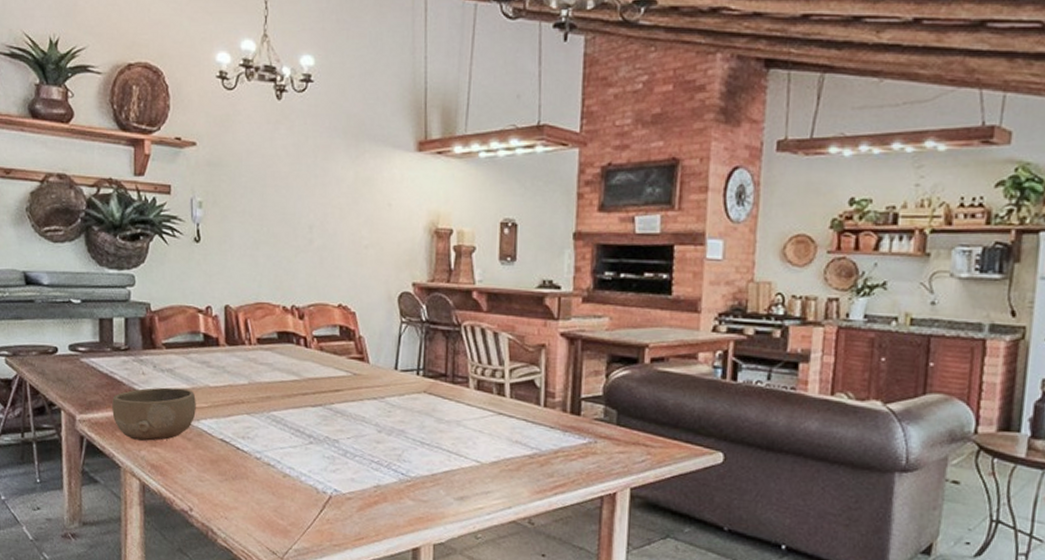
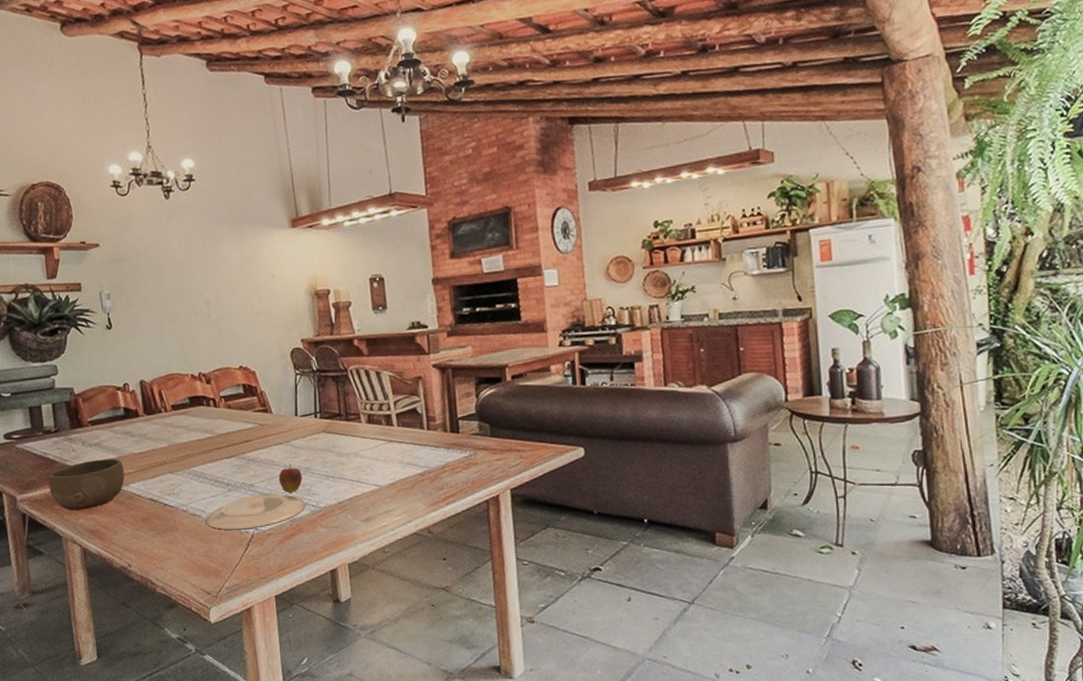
plate: none [280,452,395,490] -> present [205,493,306,530]
fruit: none [367,422,394,455] -> present [278,463,303,493]

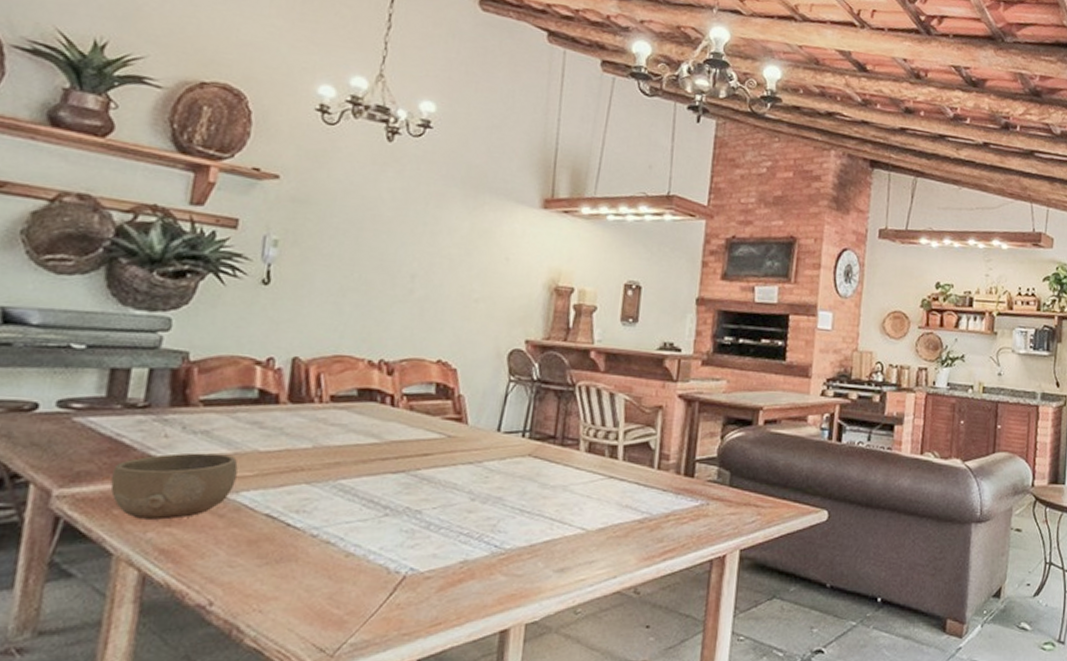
plate: present [205,493,306,530] -> none [341,524,487,569]
fruit: present [278,463,303,493] -> none [456,489,490,526]

